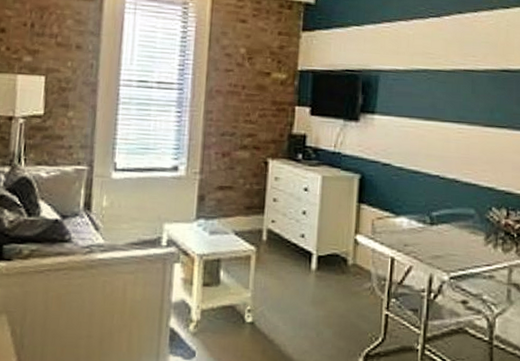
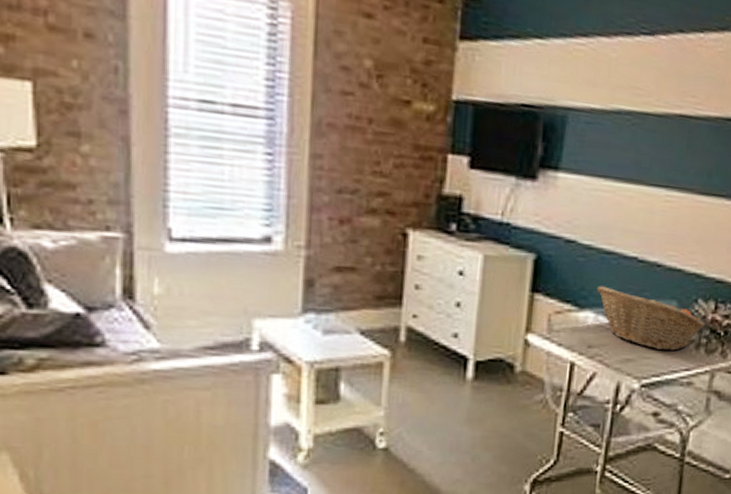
fruit basket: none [409,197,501,249] -> present [597,286,706,351]

